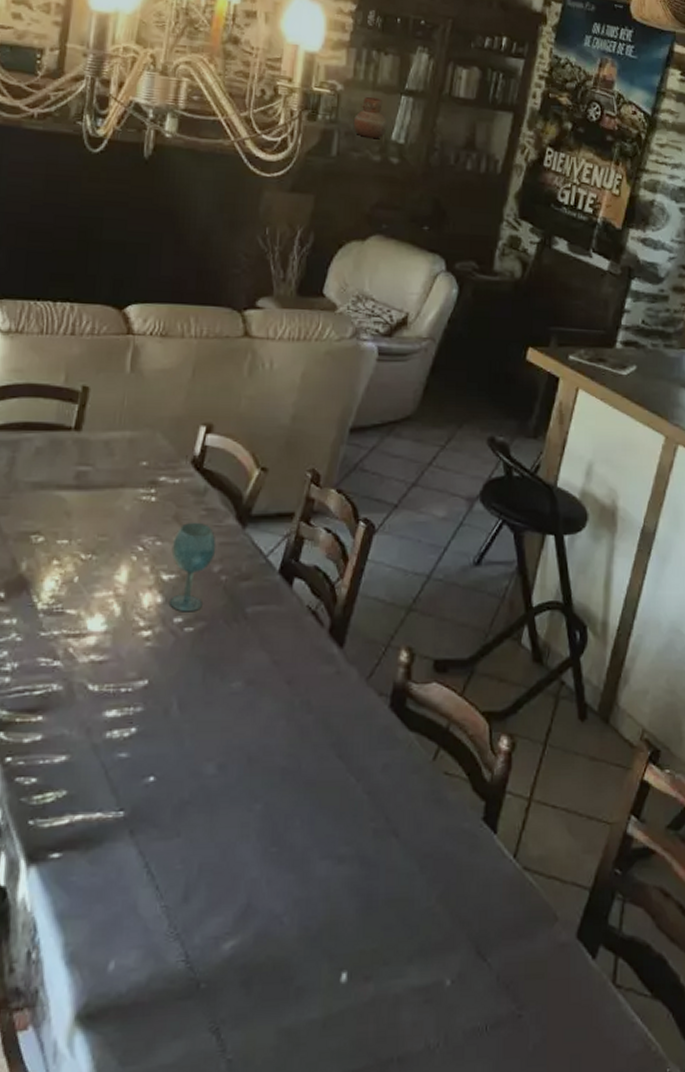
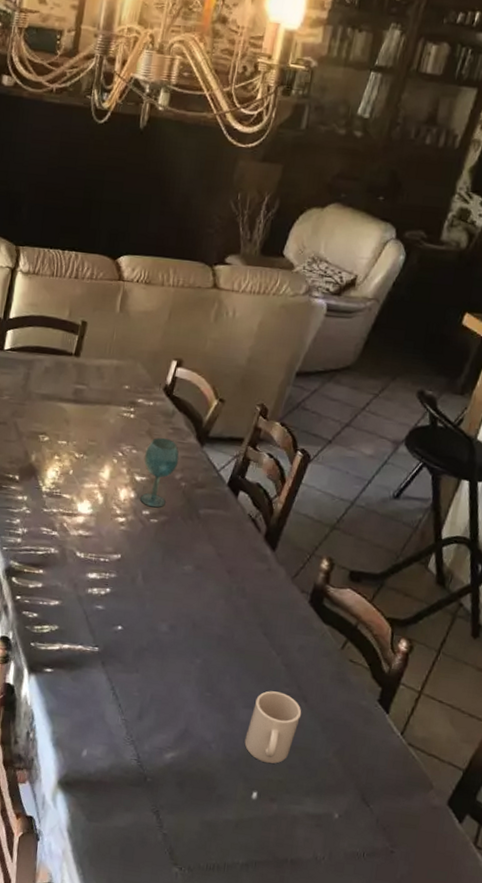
cup: none [325,830,394,930] -> present [244,690,302,764]
vase: present [353,97,387,140] -> none [323,73,355,114]

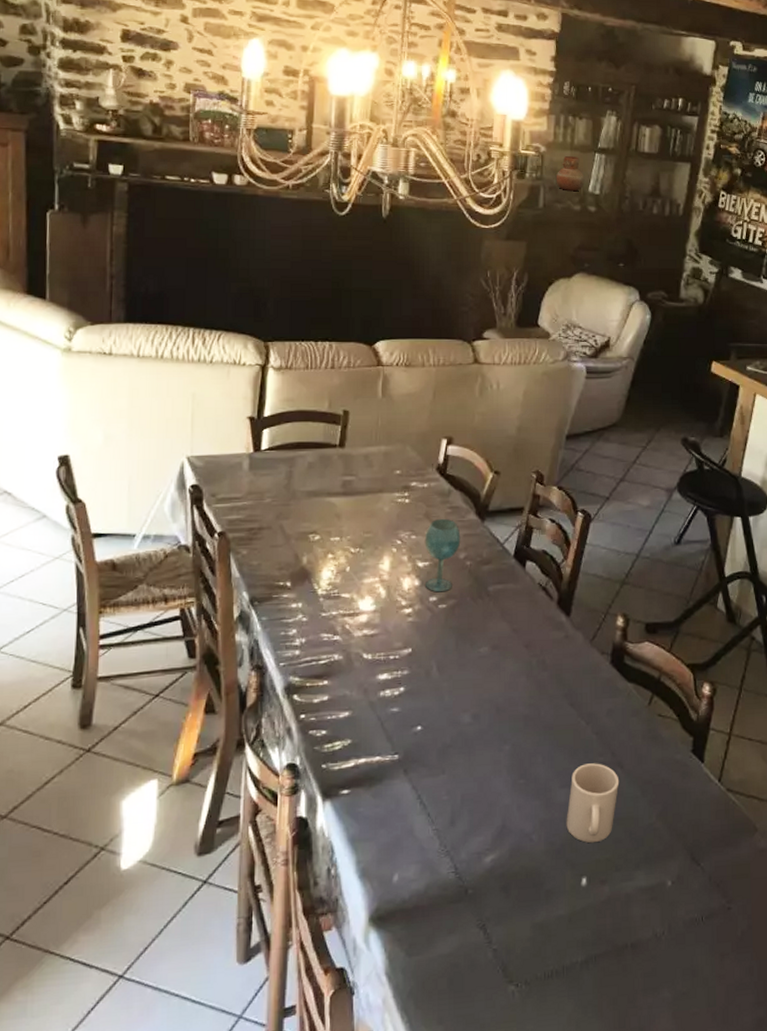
vase: none [323,73,355,114] -> present [556,156,585,192]

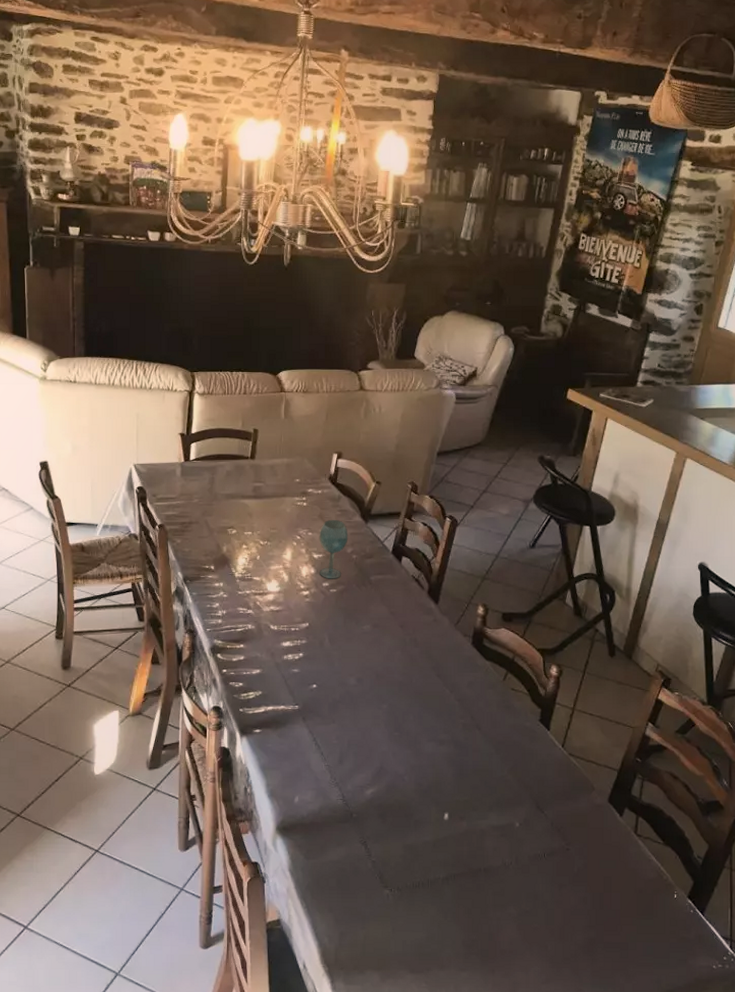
vase: present [556,156,585,192] -> none [432,207,457,238]
cup: present [566,763,620,844] -> none [432,724,477,787]

